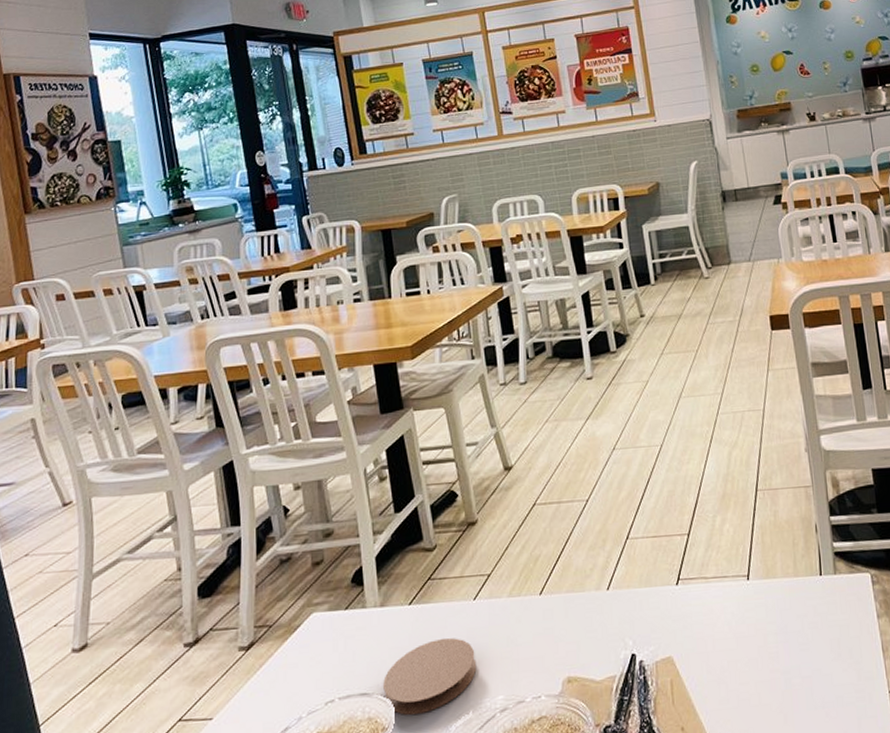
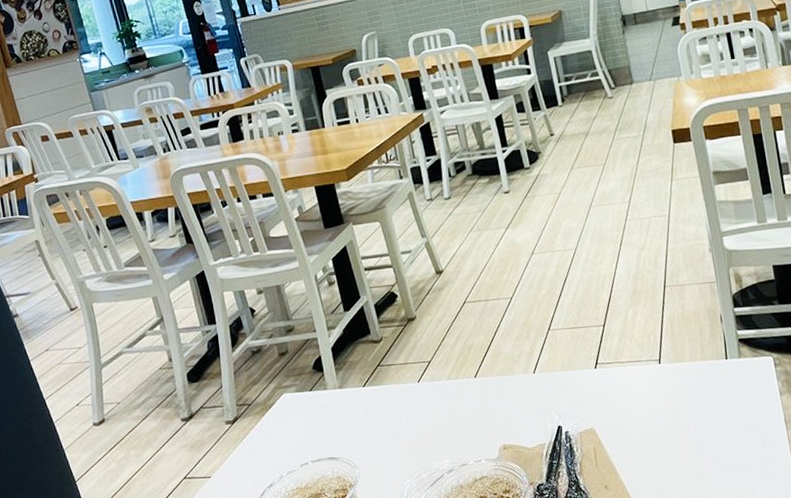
coaster: present [383,638,477,715] -> none [347,413,425,475]

